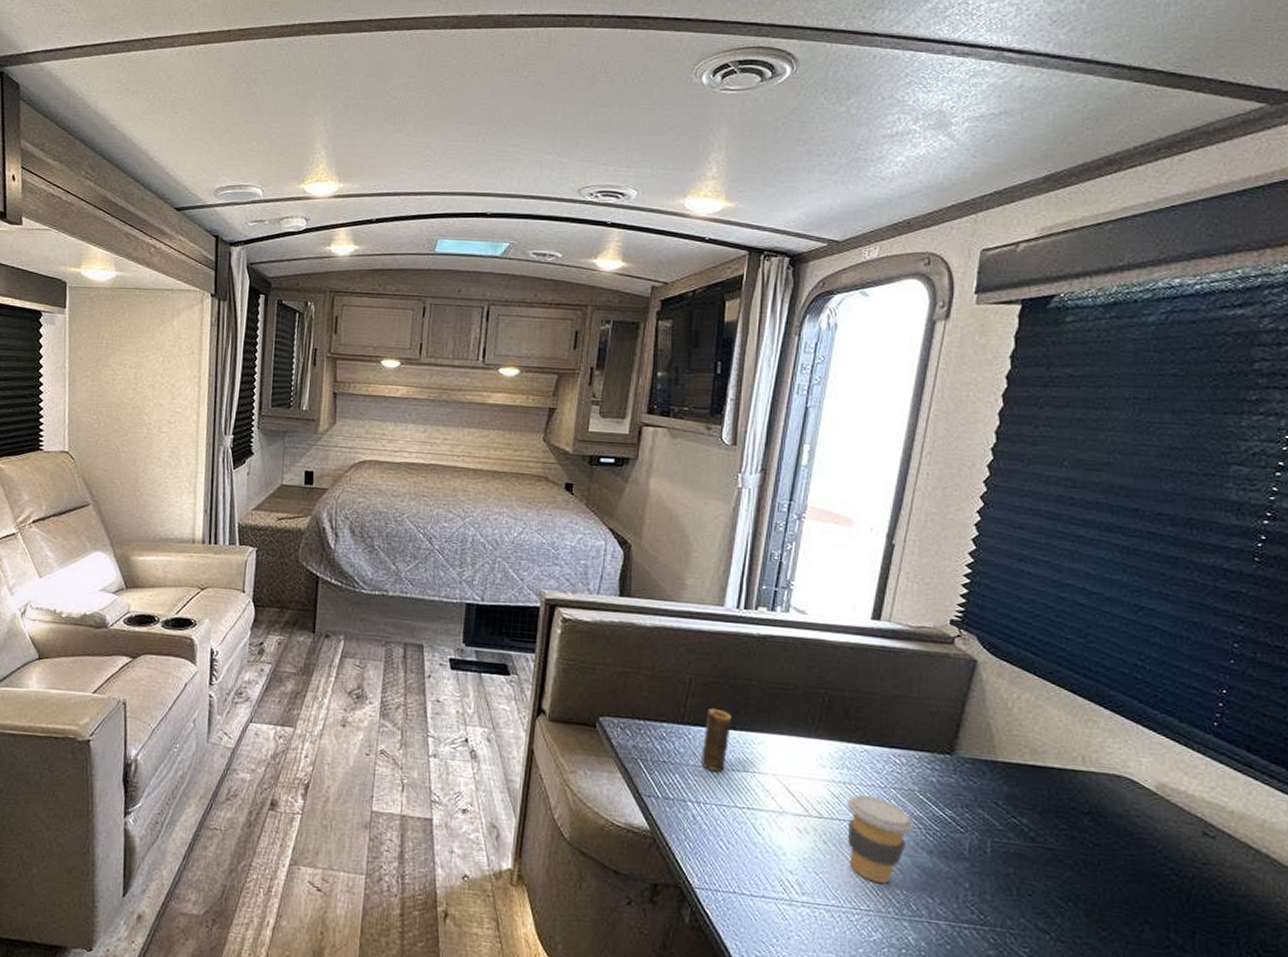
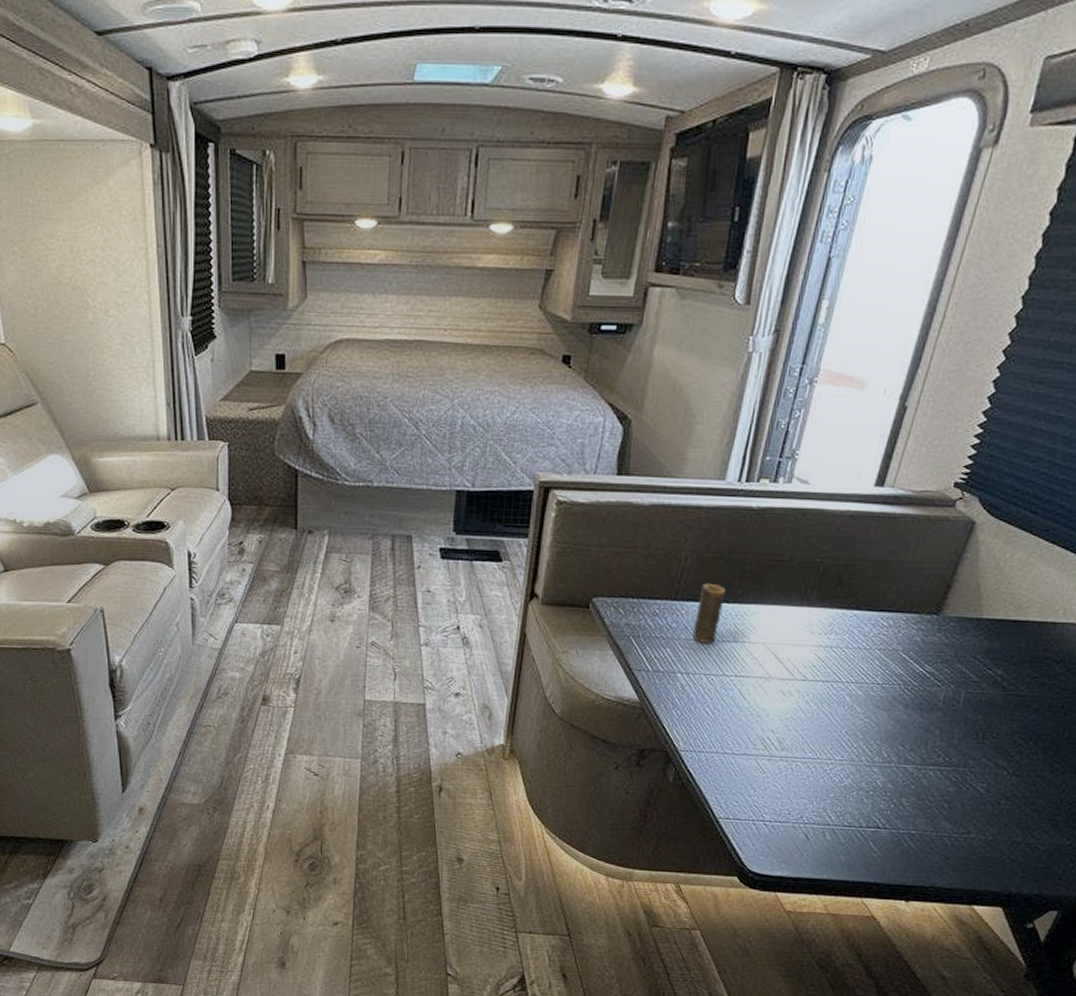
coffee cup: present [848,795,914,883] -> none [828,657,894,736]

